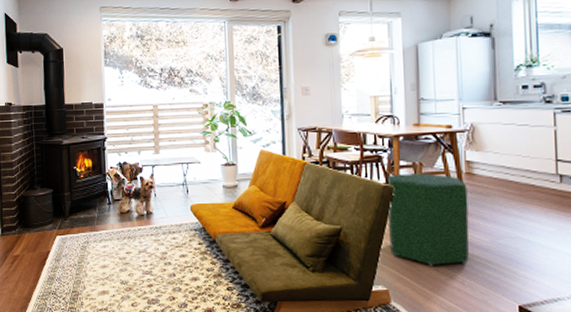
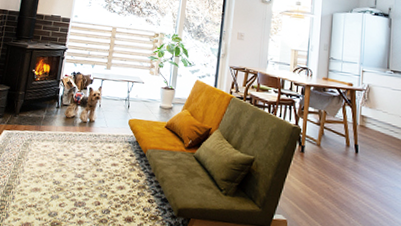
ottoman: present [387,173,470,266] -> none [292,117,360,204]

